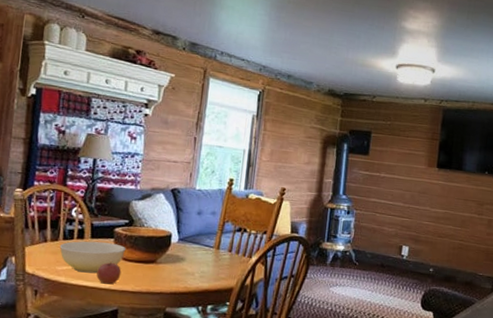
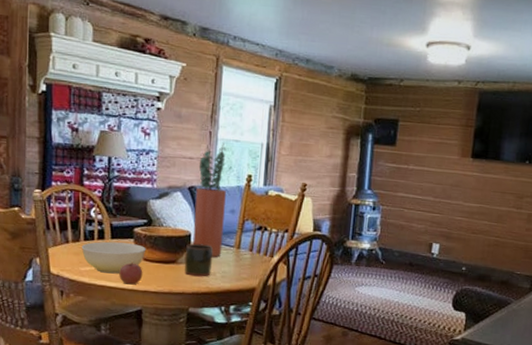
mug: none [163,243,193,276] -> present [184,243,213,277]
vase: none [173,148,210,257] -> present [192,142,227,257]

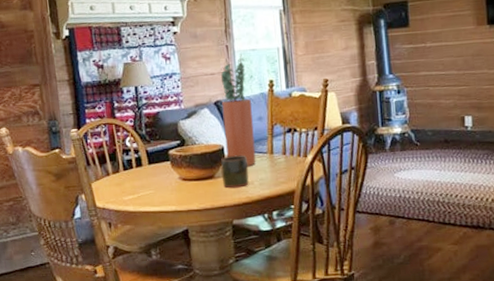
bowl: present [81,241,147,274] -> none [121,166,184,199]
fruit: present [119,261,143,284] -> none [161,183,184,207]

